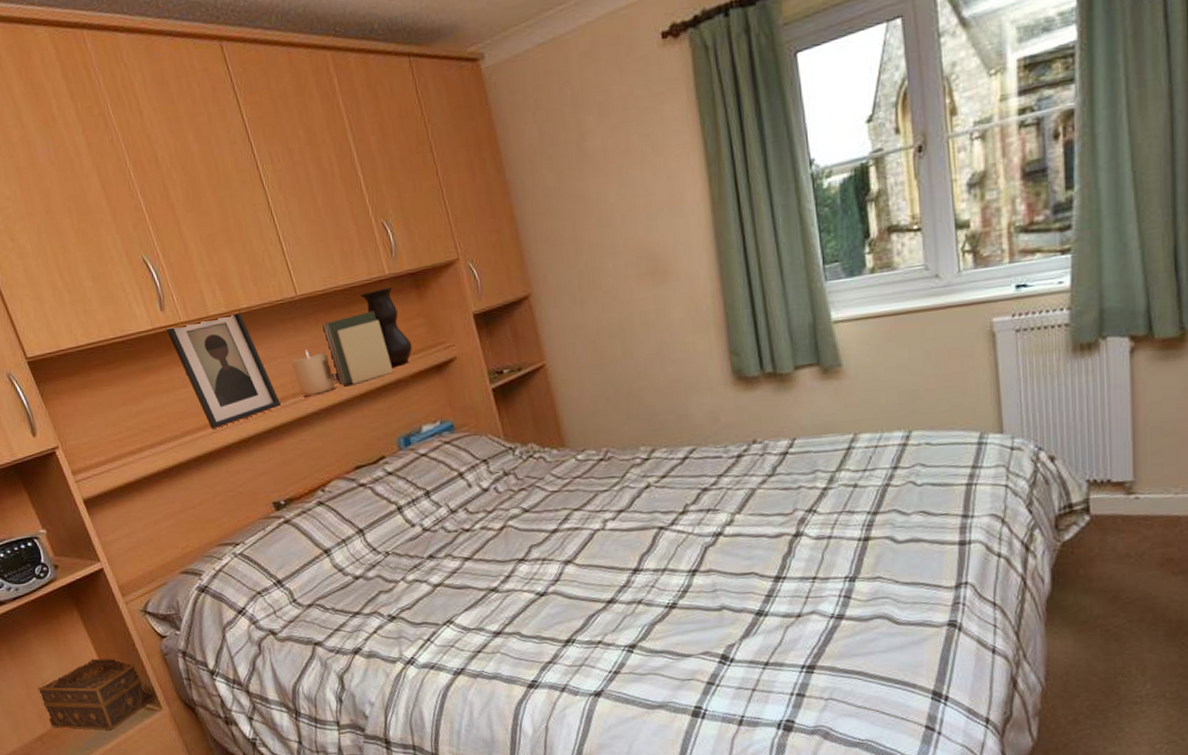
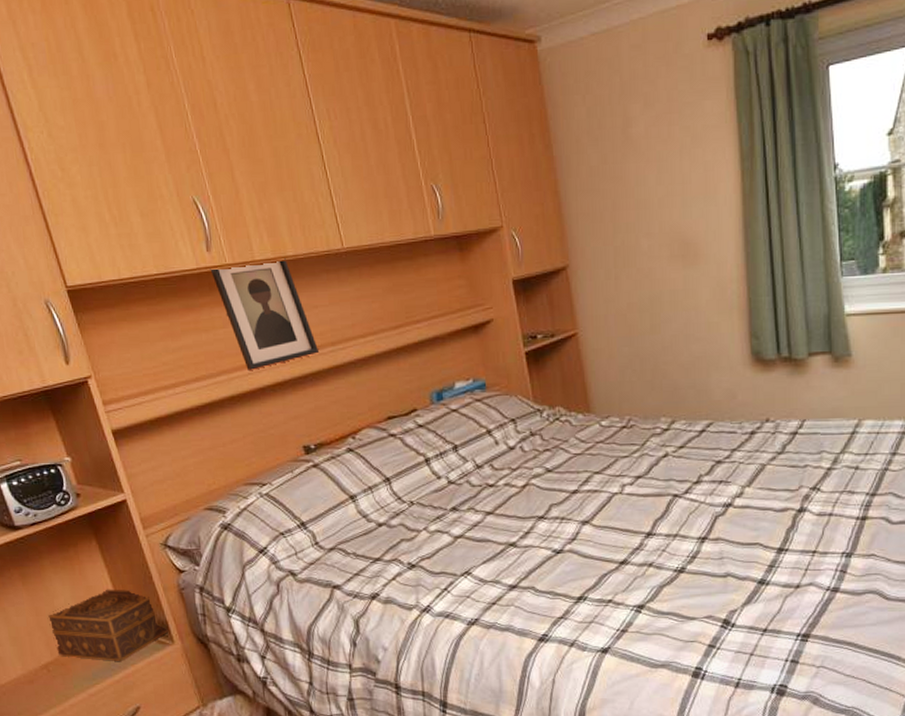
candle: present [290,349,336,397] -> none [332,300,374,346]
books: present [323,310,394,387] -> none [366,268,432,339]
vase: present [359,287,413,368] -> none [404,248,452,325]

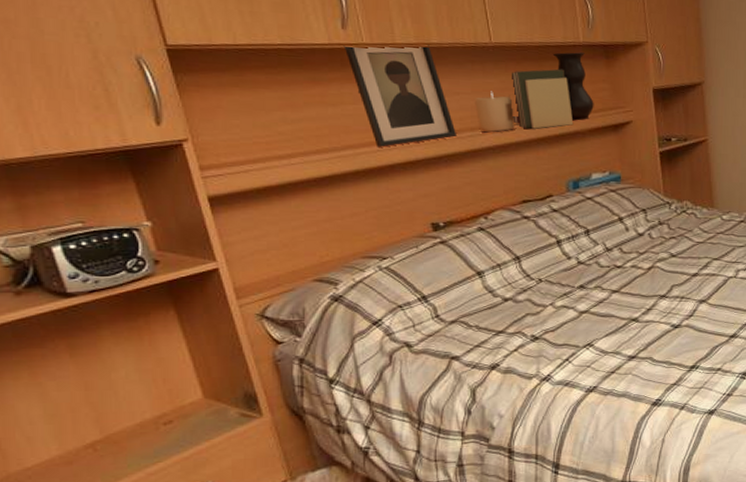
decorative box: present [47,589,169,661] -> none [100,360,257,437]
candle: none [332,300,374,346] -> present [474,91,515,133]
books: none [366,268,432,339] -> present [510,69,574,130]
vase: none [404,248,452,325] -> present [552,52,594,121]

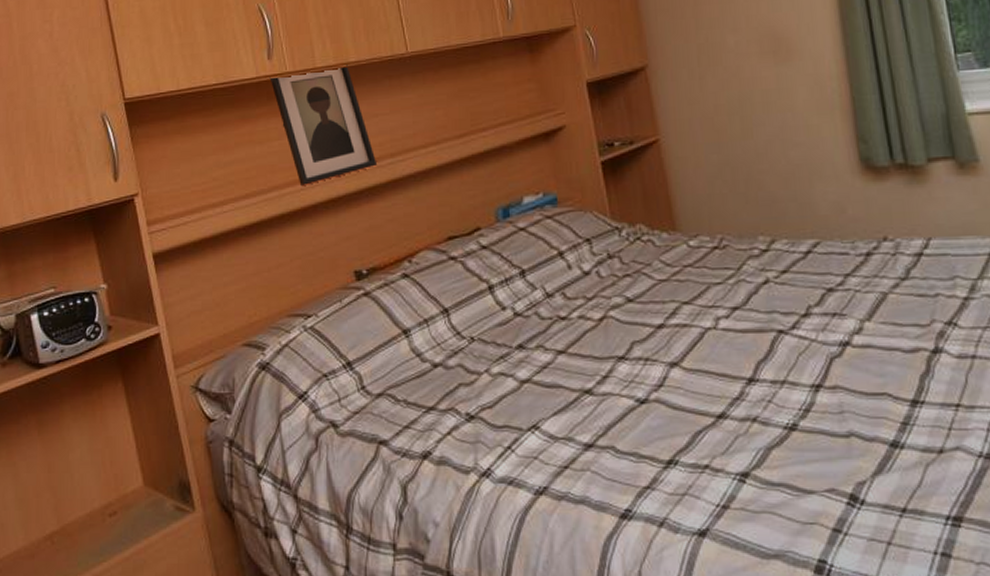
candle: present [474,91,515,133] -> none [392,108,436,158]
books: present [510,69,574,130] -> none [430,72,499,149]
vase: present [552,52,594,121] -> none [471,50,520,133]

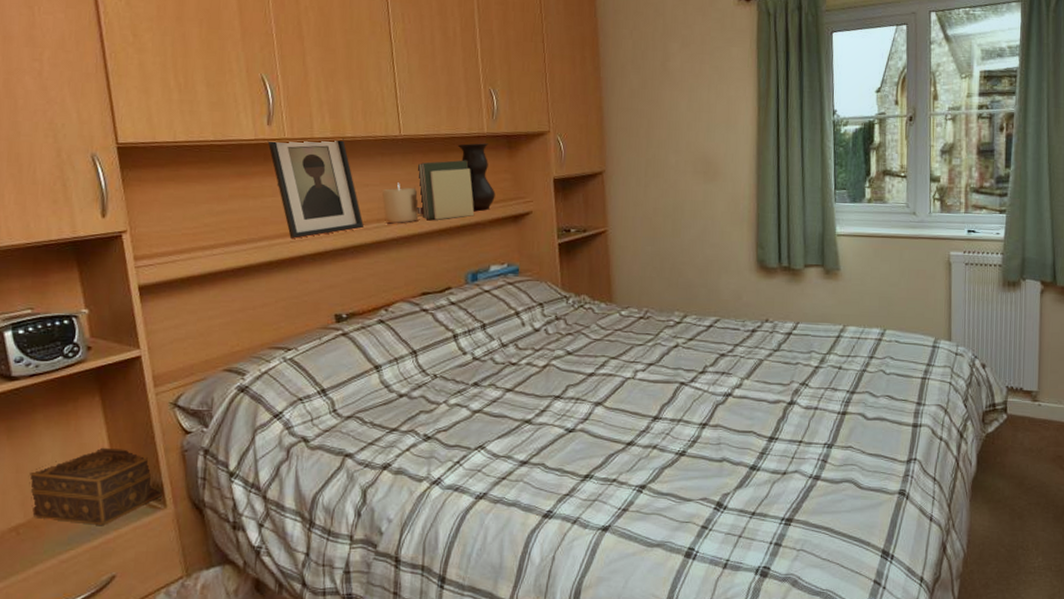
decorative box: none [59,440,191,532] -> present [28,447,163,525]
candle: none [392,108,436,158] -> present [381,182,419,224]
books: none [430,72,499,149] -> present [415,160,475,221]
vase: none [471,50,520,133] -> present [457,143,496,212]

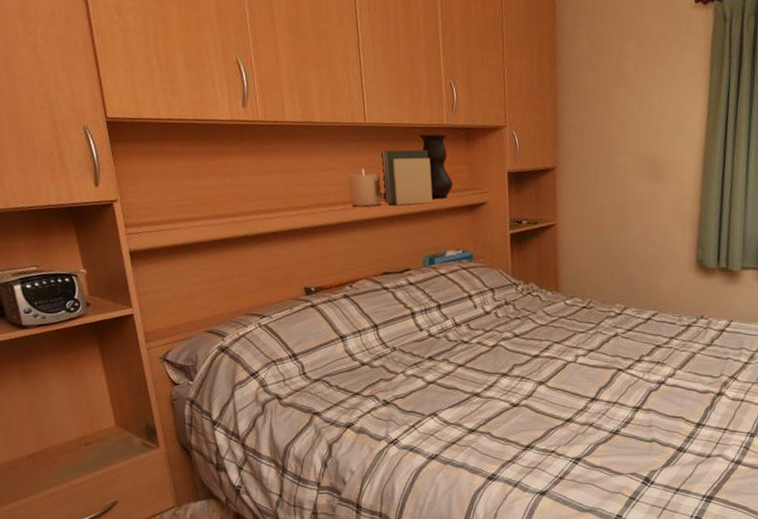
decorative box: present [28,447,163,525] -> none [40,392,156,458]
picture frame: present [267,139,364,239] -> none [243,122,331,216]

